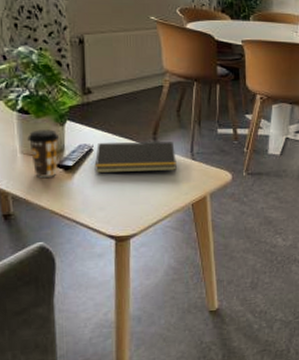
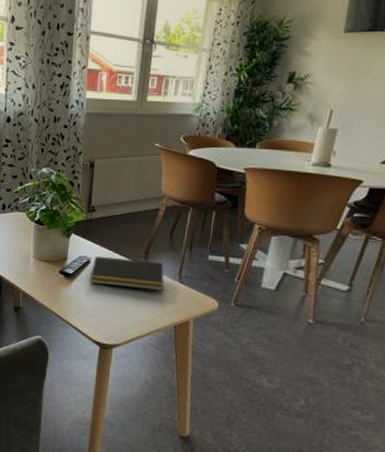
coffee cup: present [27,129,60,178] -> none [40,239,65,281]

